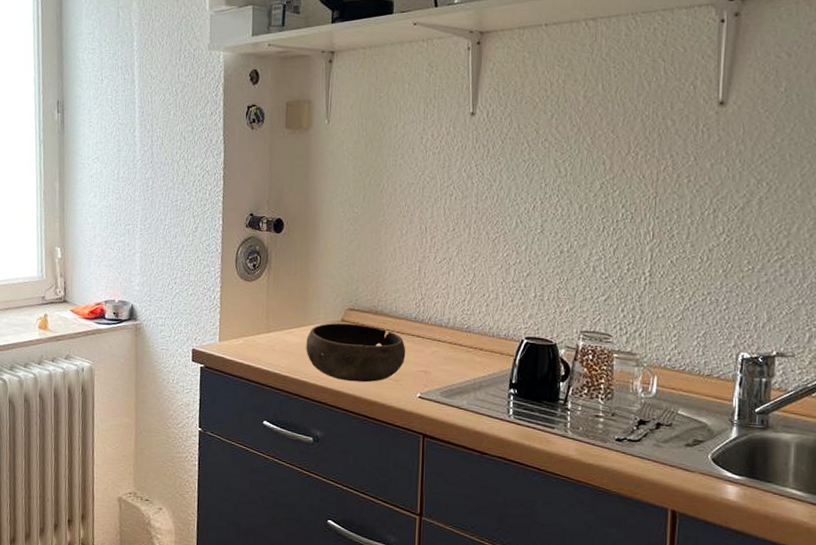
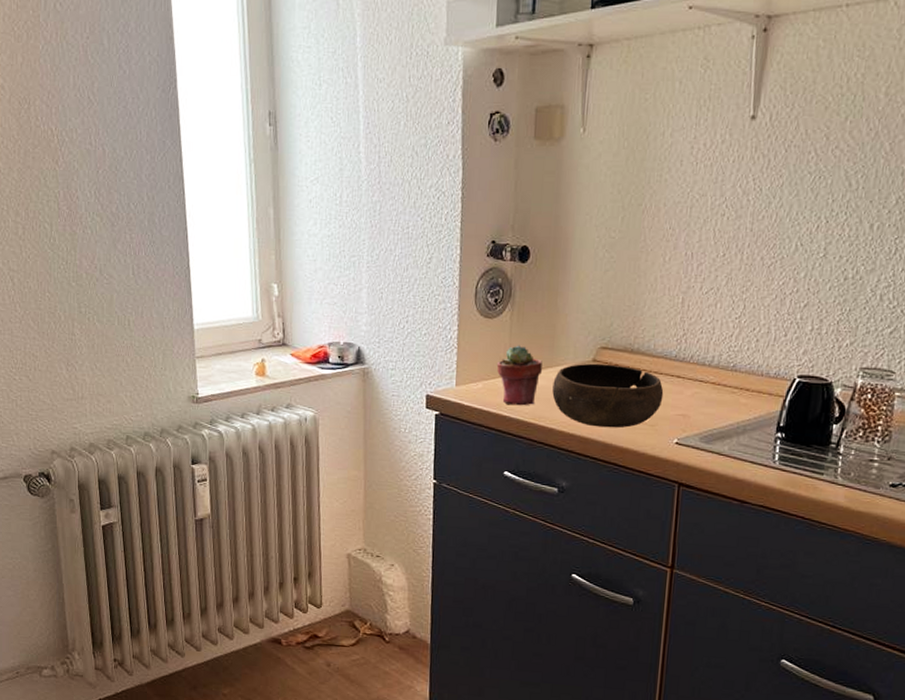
potted succulent: none [255,305,296,361] -> present [496,345,542,406]

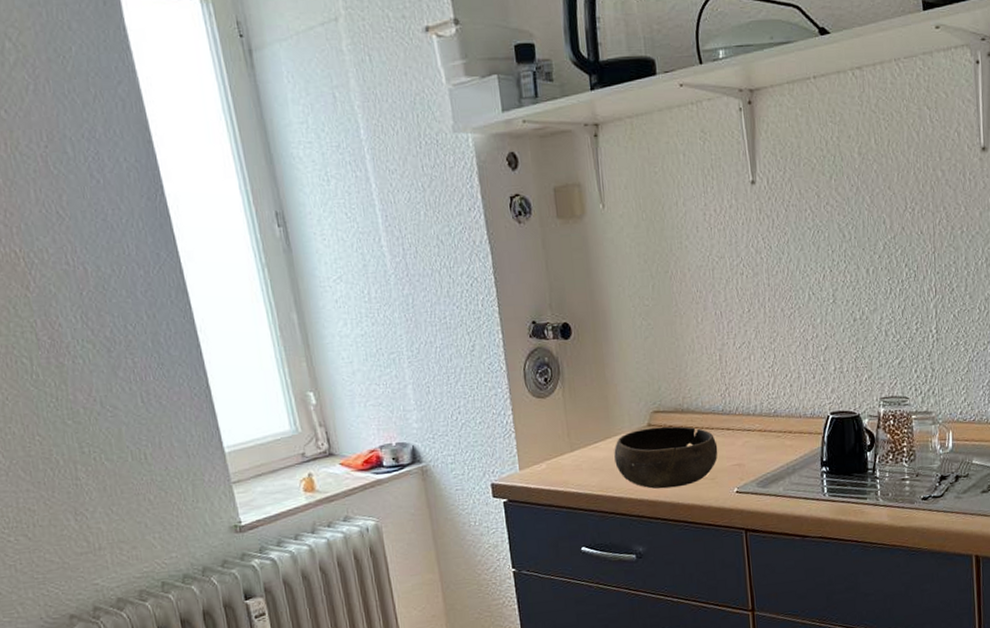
potted succulent: present [496,345,542,406] -> none [556,420,602,481]

